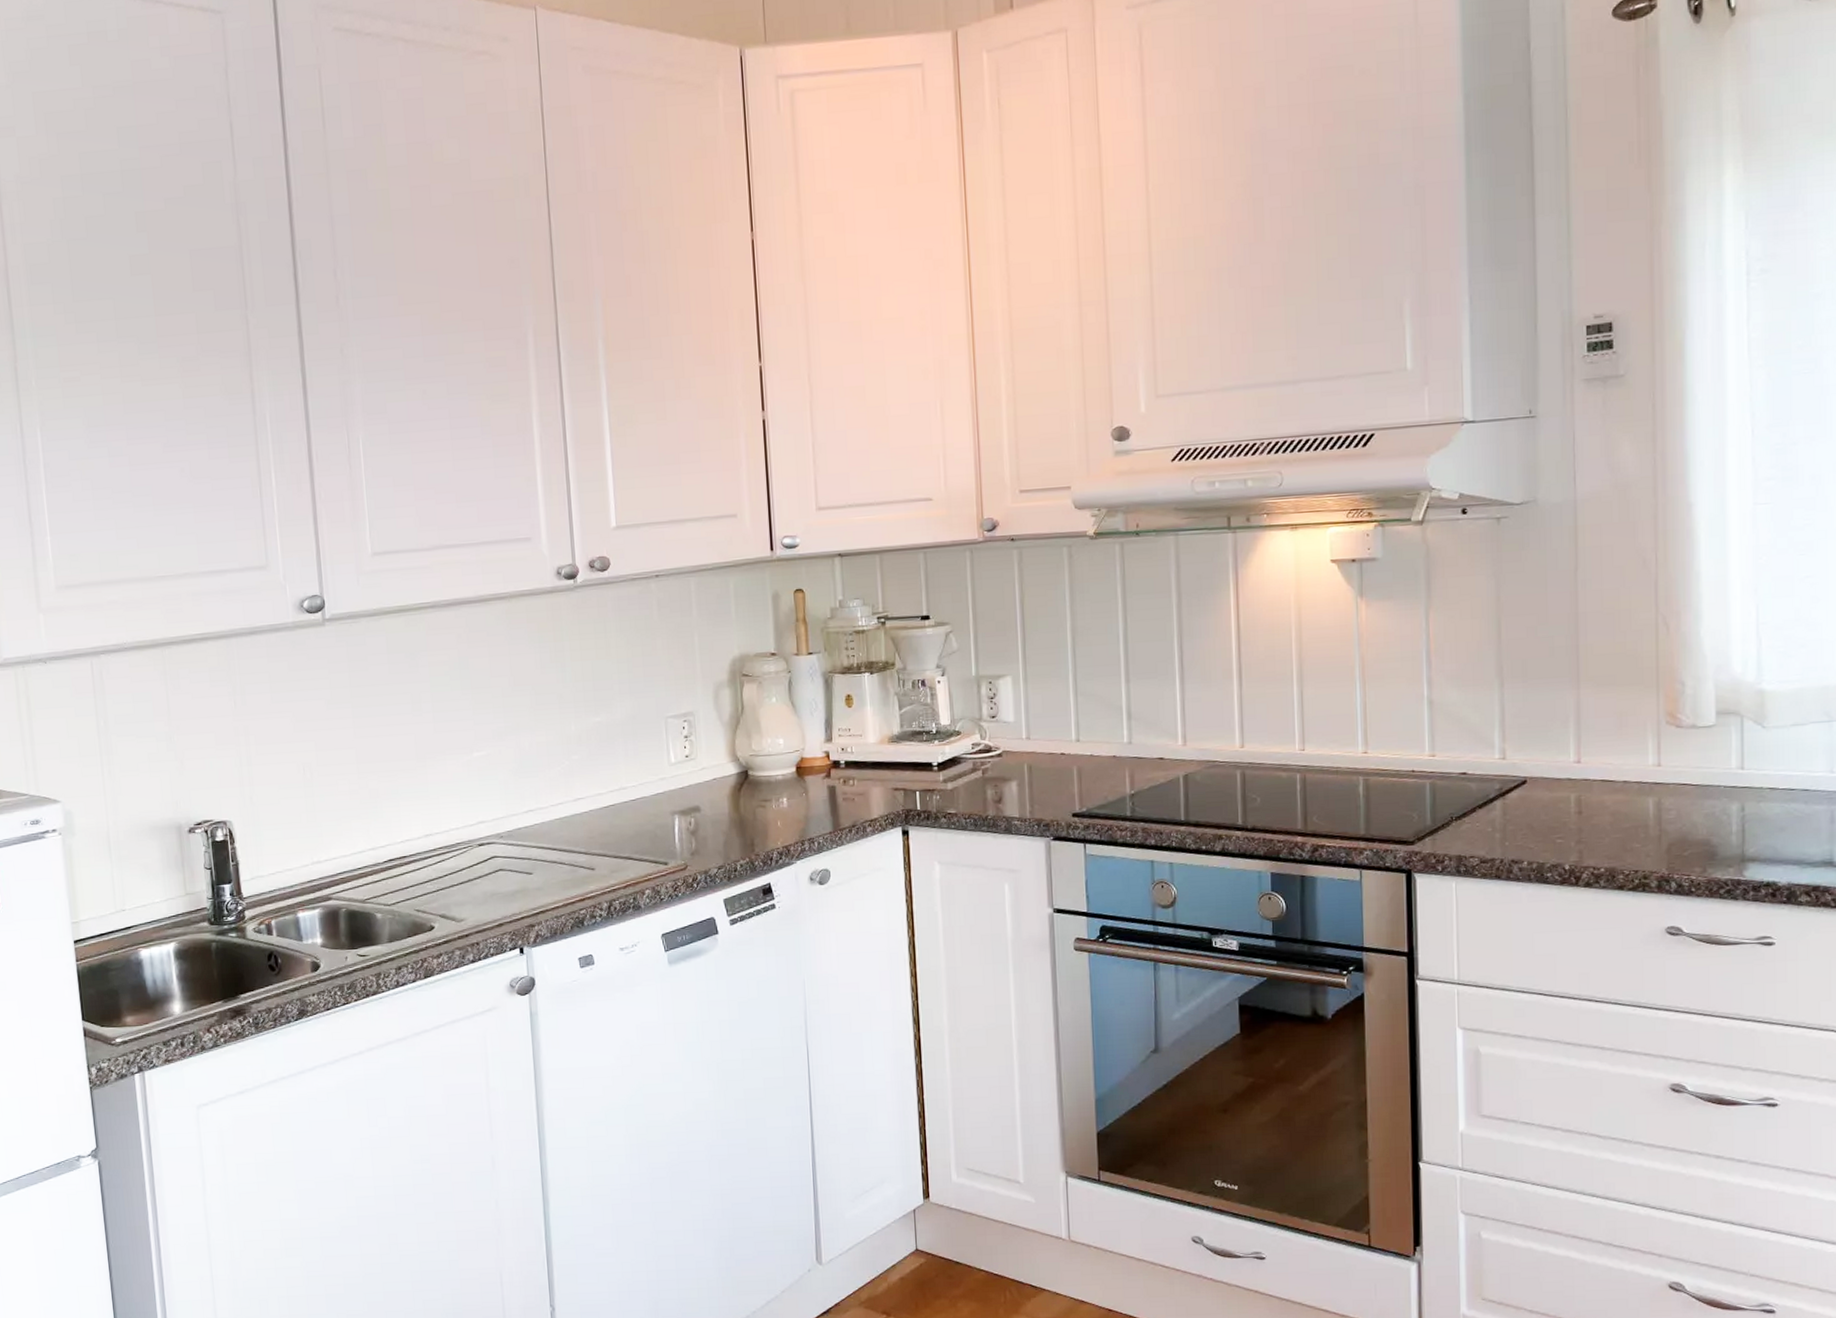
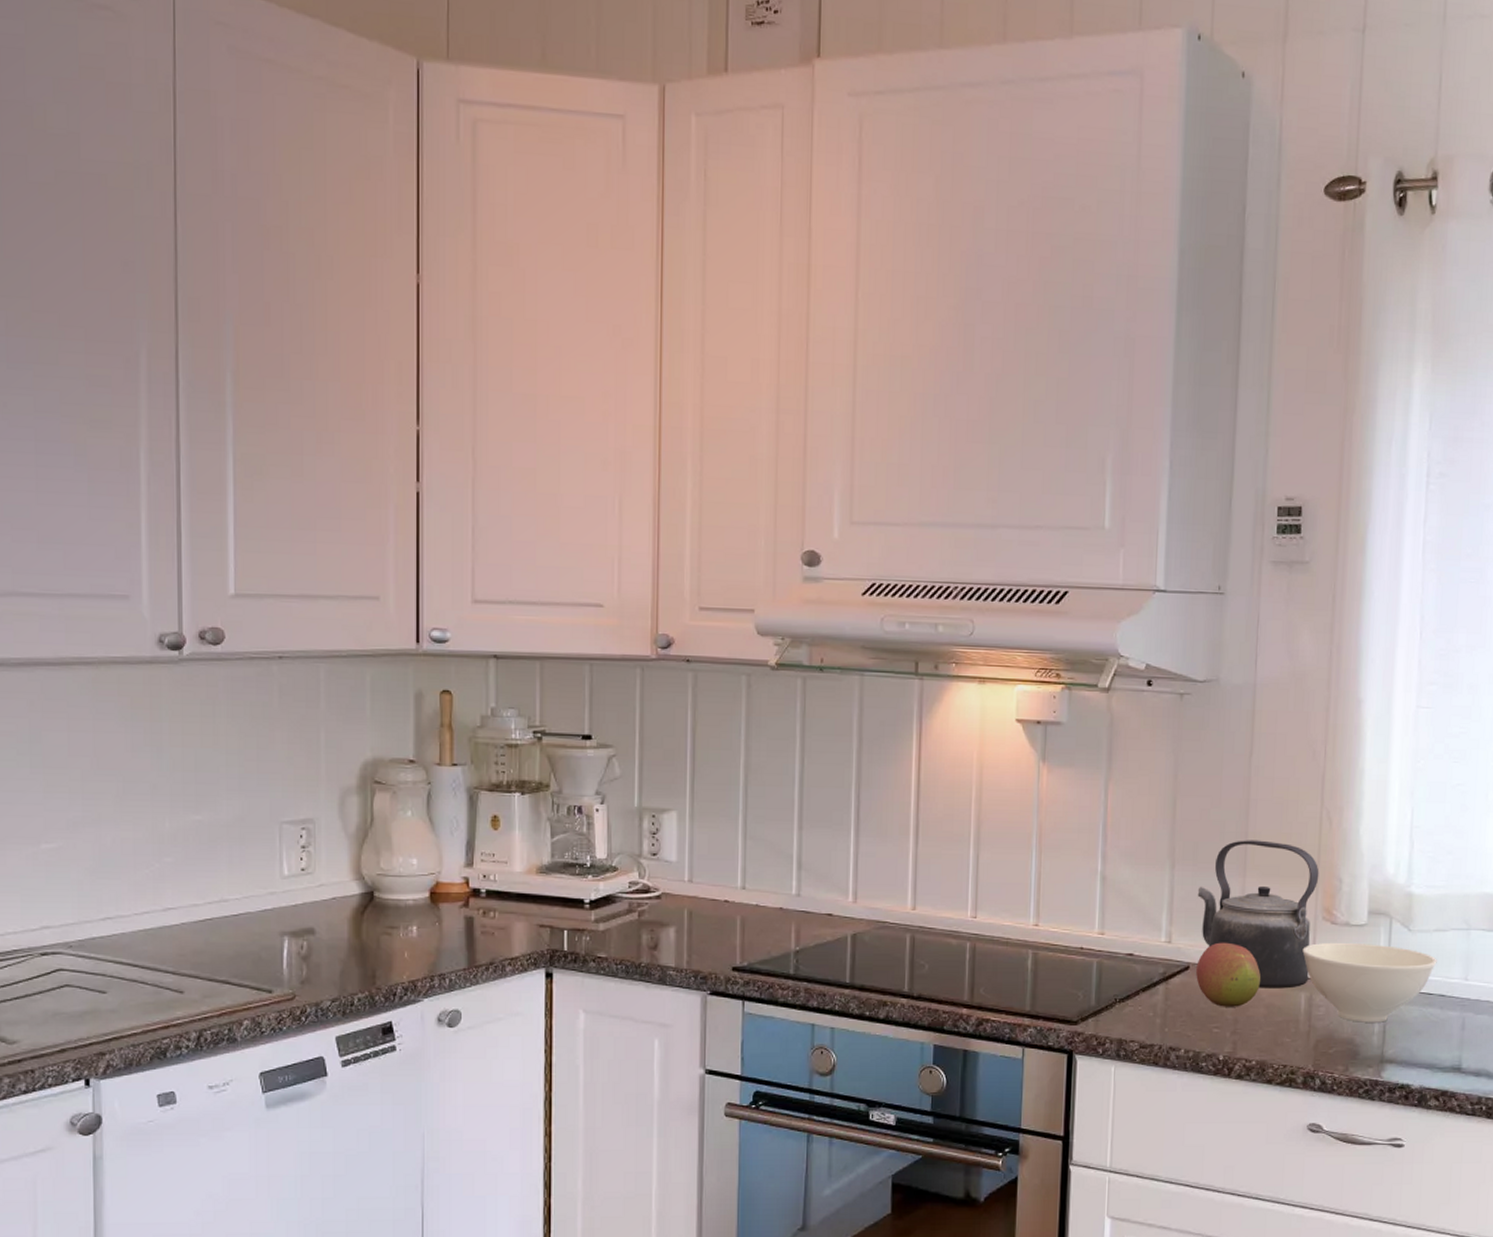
kettle: none [1530,651,1659,797] -> present [1197,840,1319,989]
fruit: none [1534,754,1603,818] -> present [1196,942,1261,1007]
bowl: none [1647,744,1797,823] -> present [1302,942,1437,1023]

